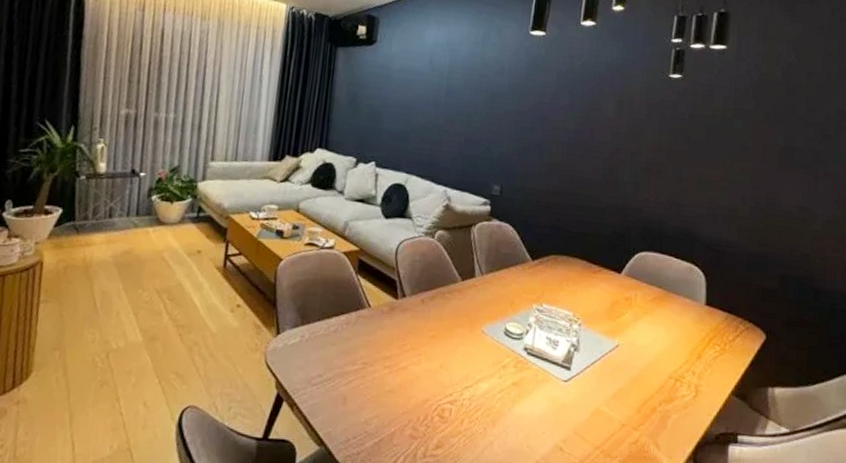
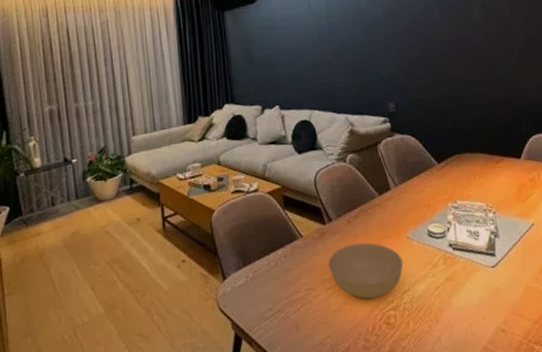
bowl: none [391,325,472,389] -> present [328,242,404,300]

